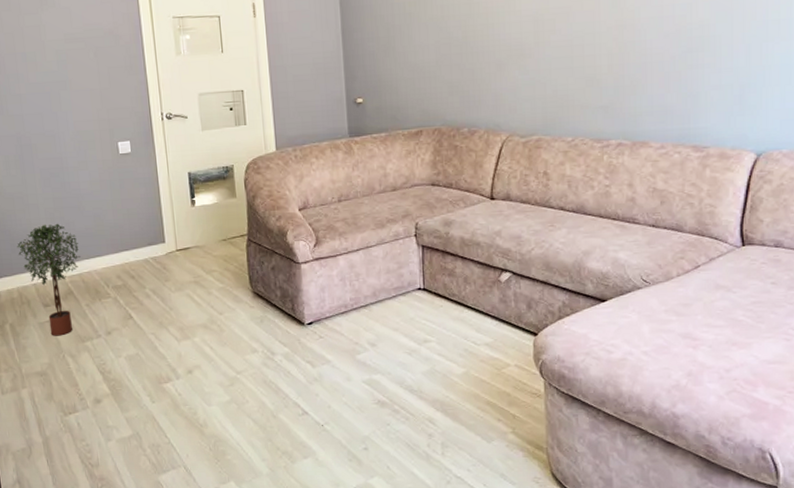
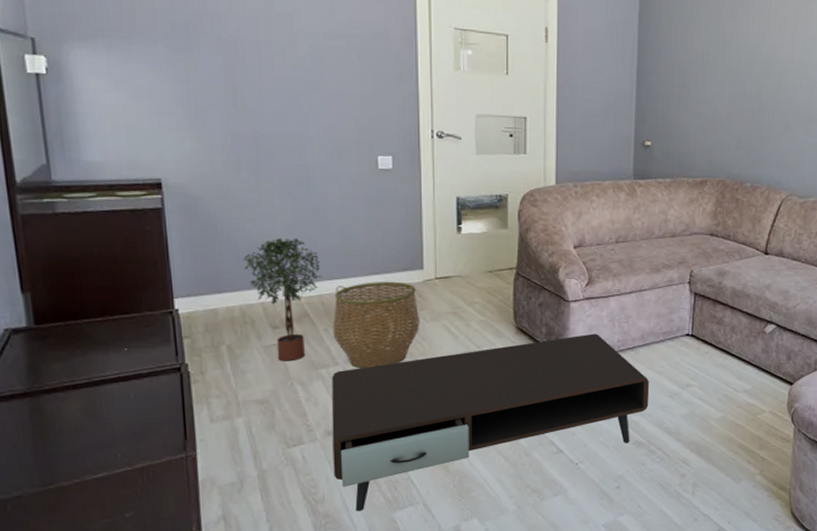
basket: none [92,256,167,340] -> present [332,281,421,369]
coffee table: none [96,293,388,475] -> present [331,333,650,512]

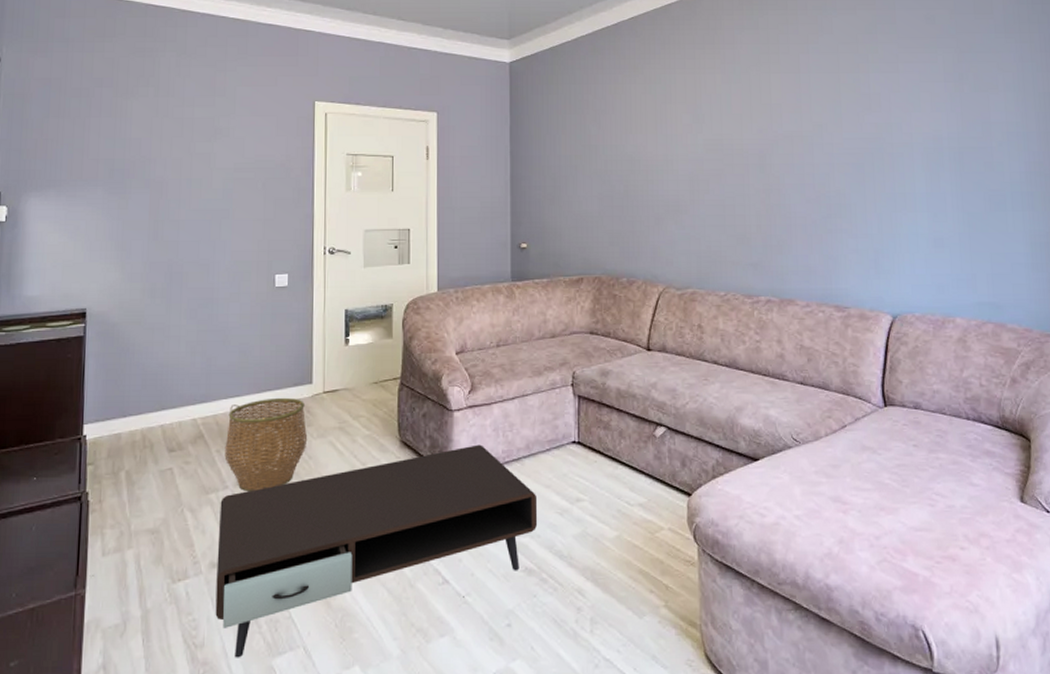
potted tree: present [242,237,322,362] -> none [148,358,218,487]

